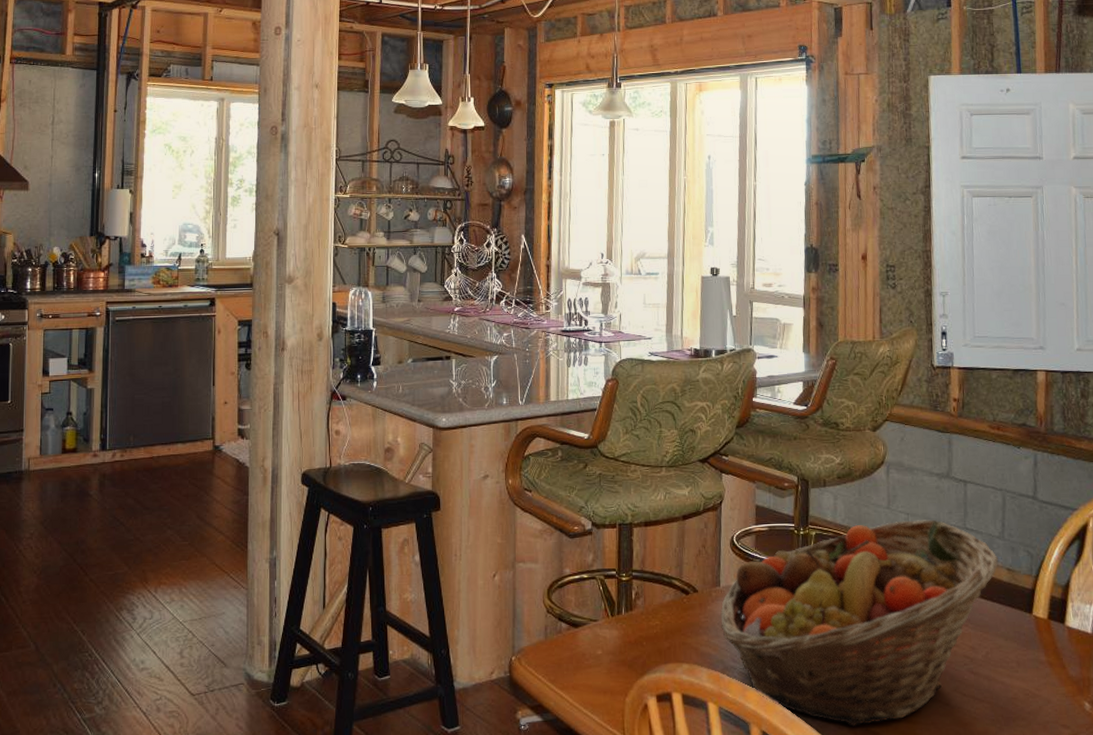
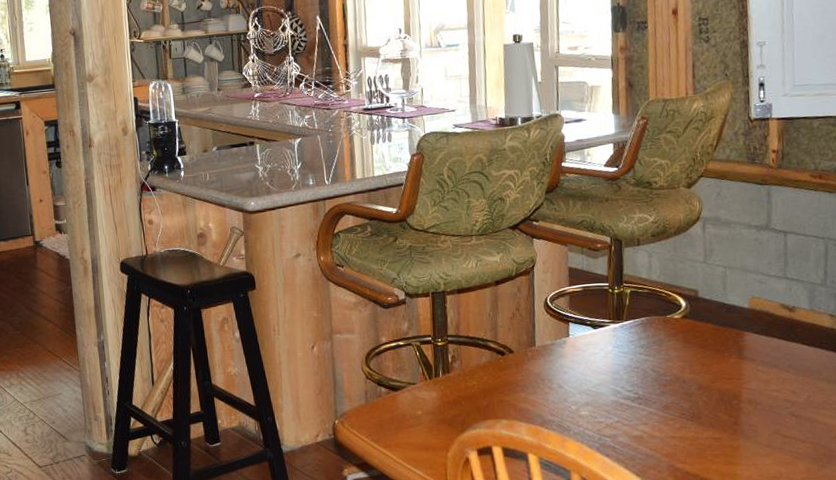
fruit basket: present [720,519,999,727] -> none [537,271,821,470]

